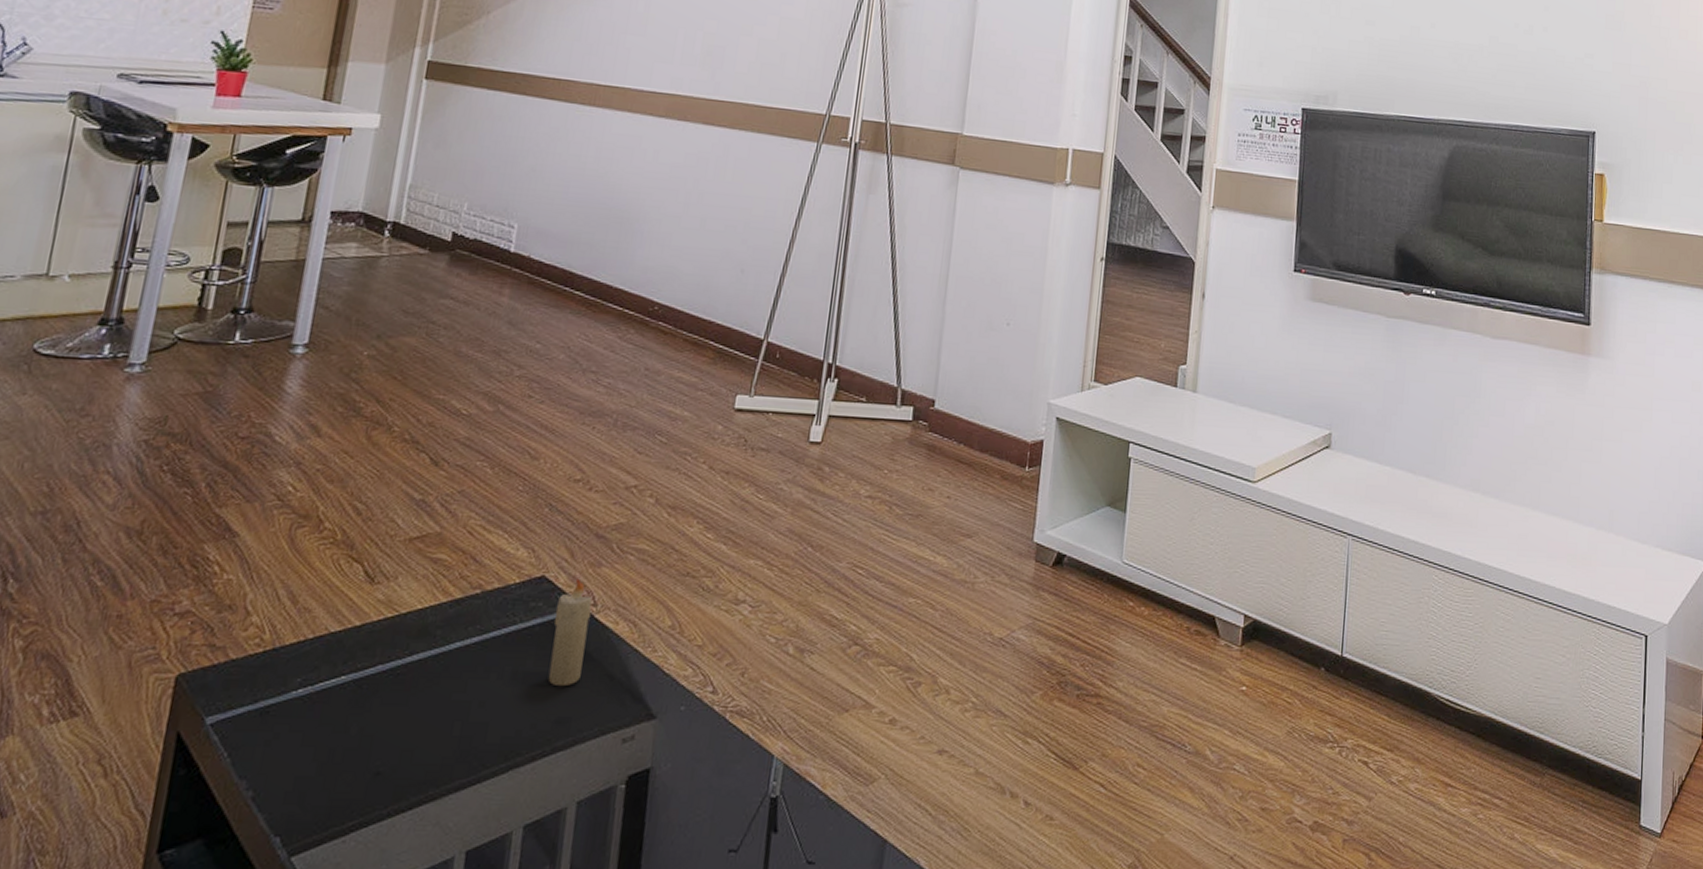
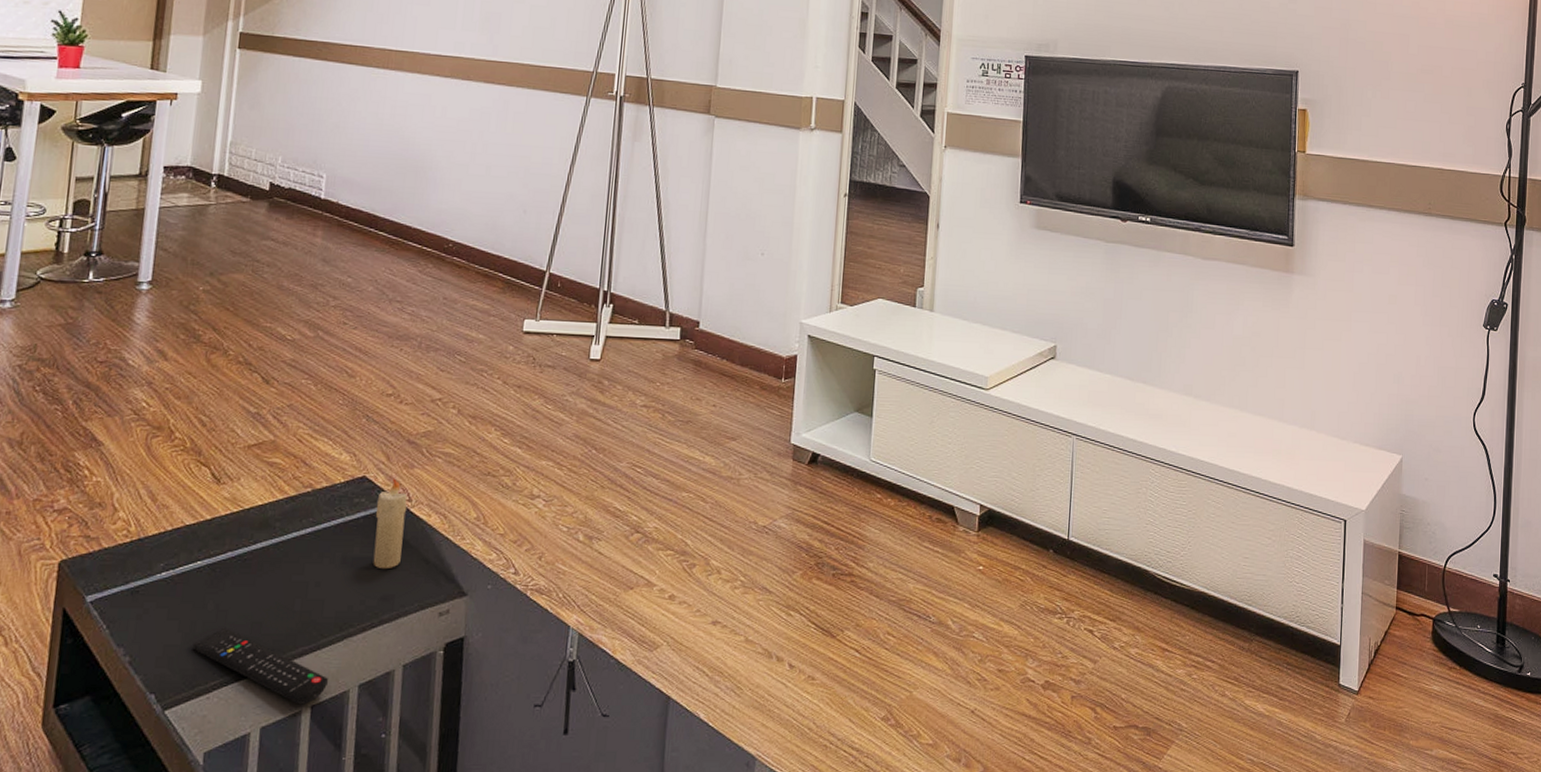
remote control: none [328,755,488,848] -> present [192,627,328,703]

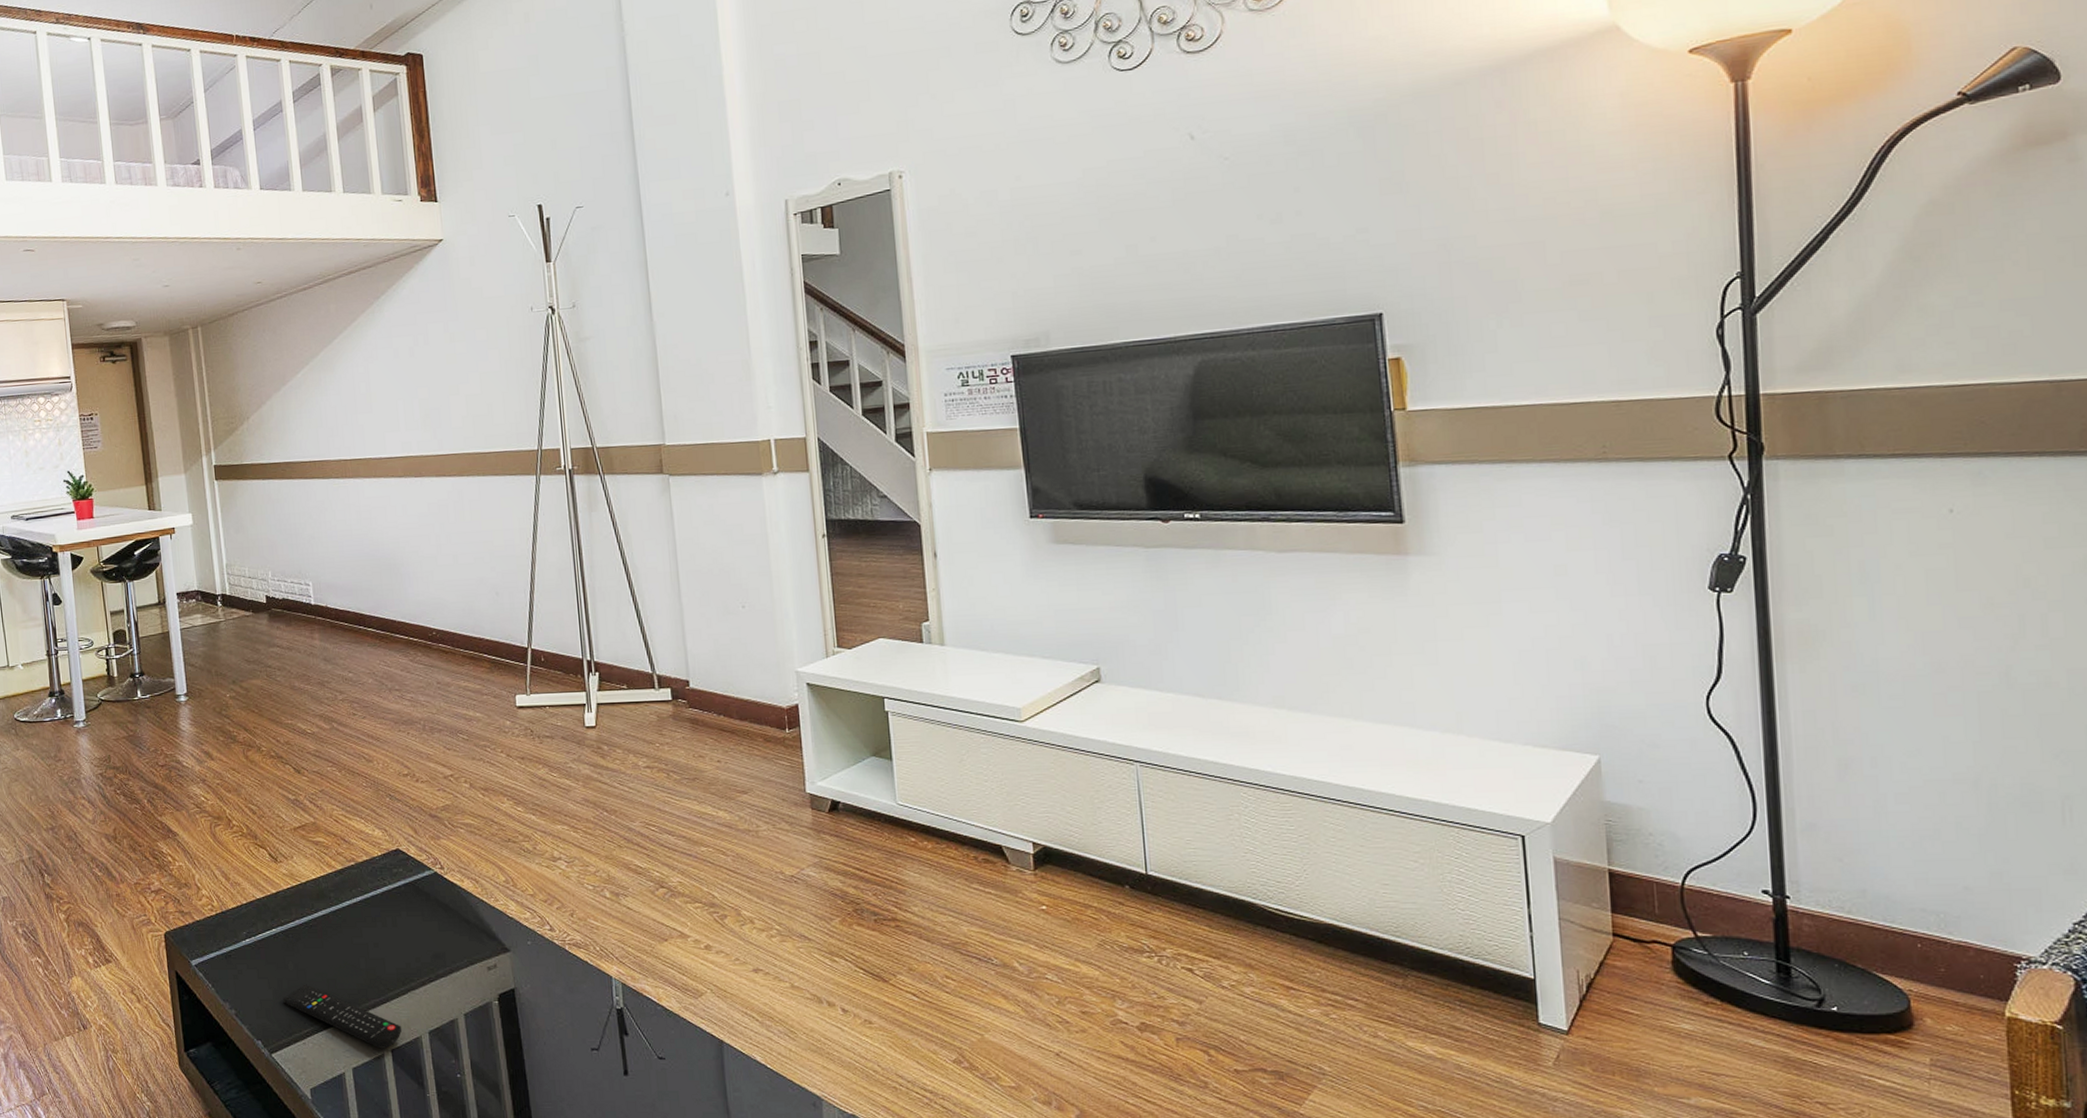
candle: present [373,478,407,570] -> none [413,849,444,930]

